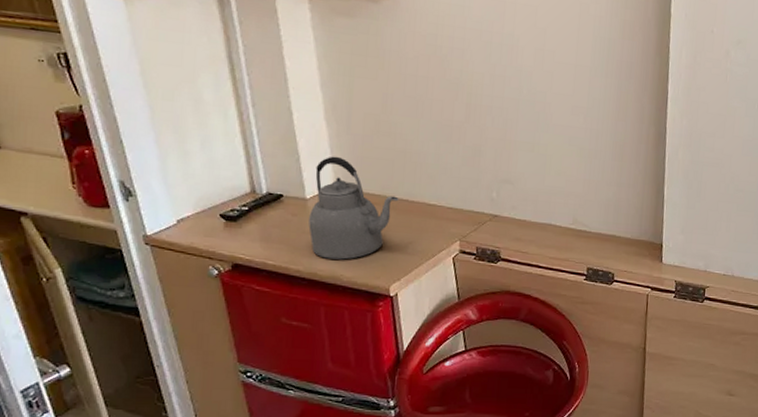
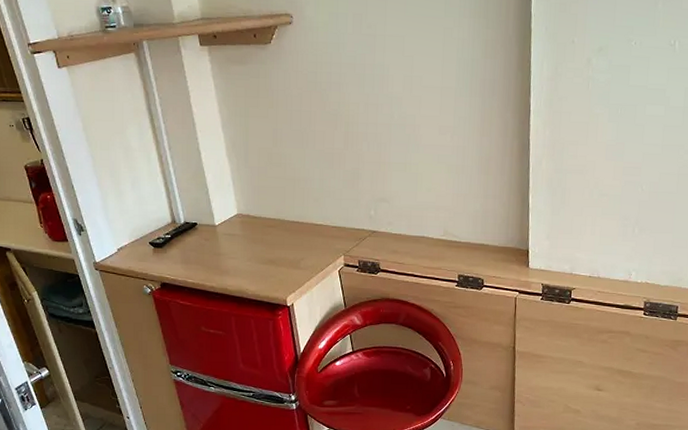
kettle: present [308,156,399,260] -> none [219,187,291,276]

